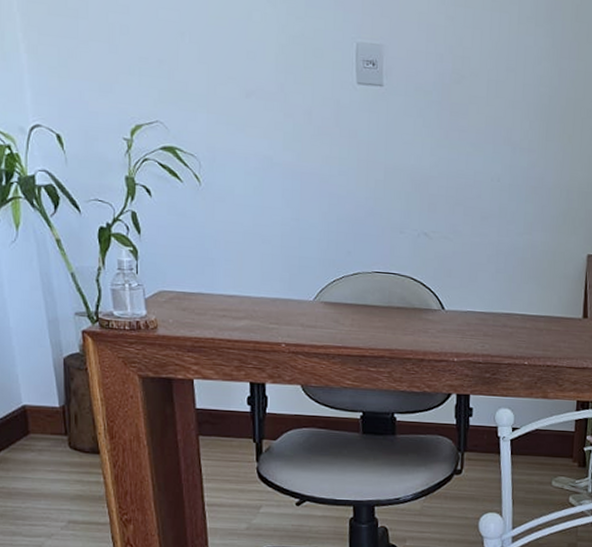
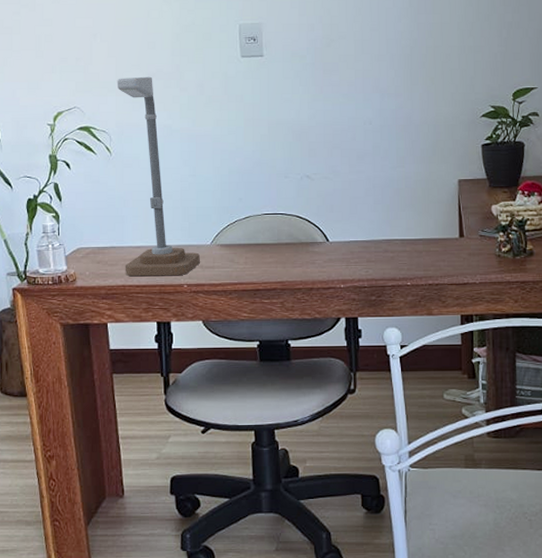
desk lamp: none [208,91,301,333] -> present [117,76,200,277]

